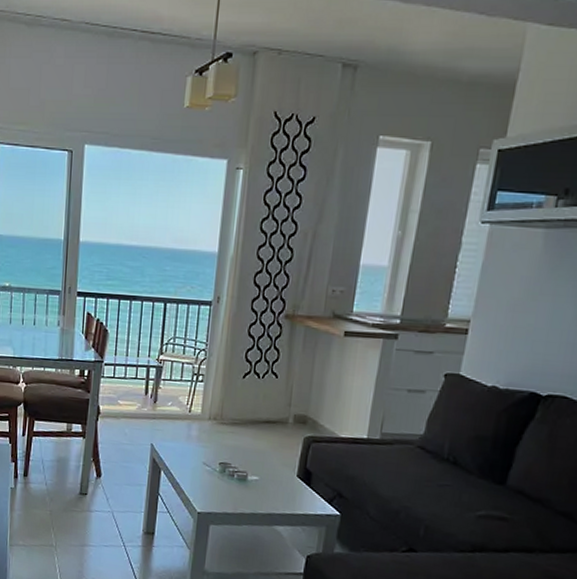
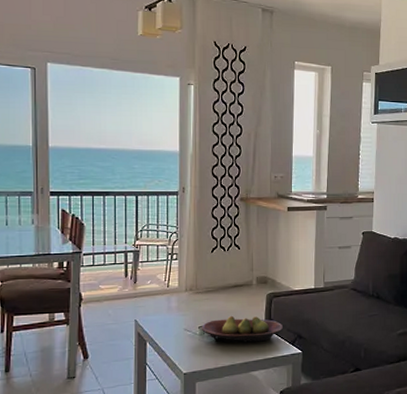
fruit bowl: none [223,455,320,494] -> present [202,315,283,343]

